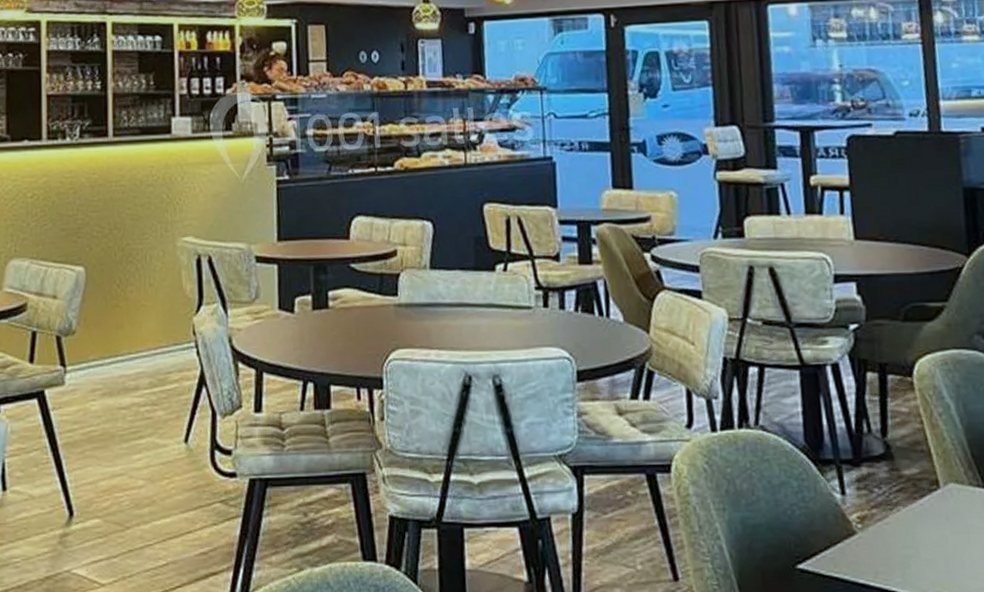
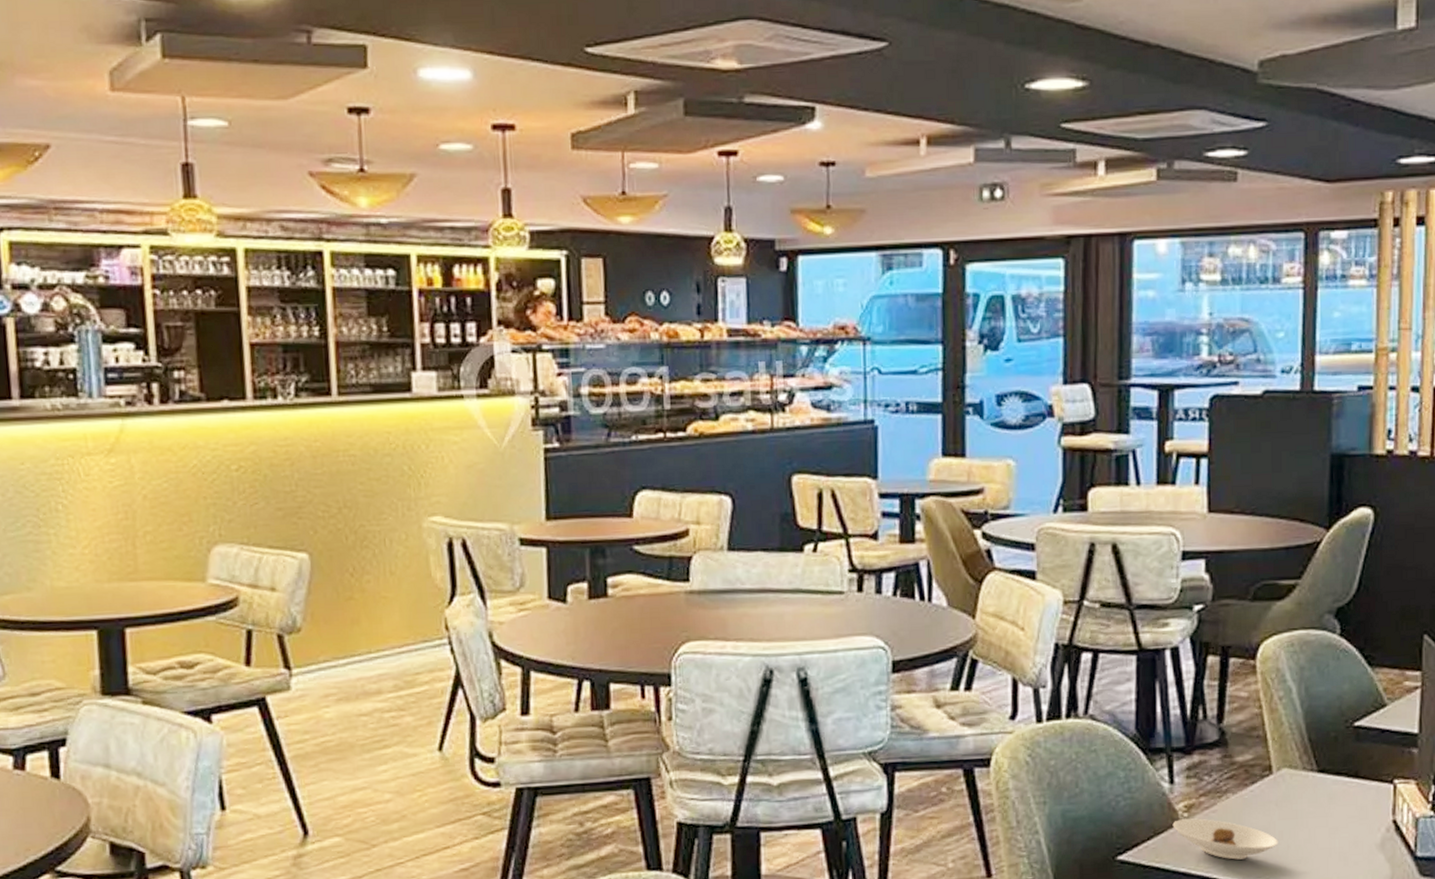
saucer: none [847,530,953,573] -> present [1172,818,1278,860]

